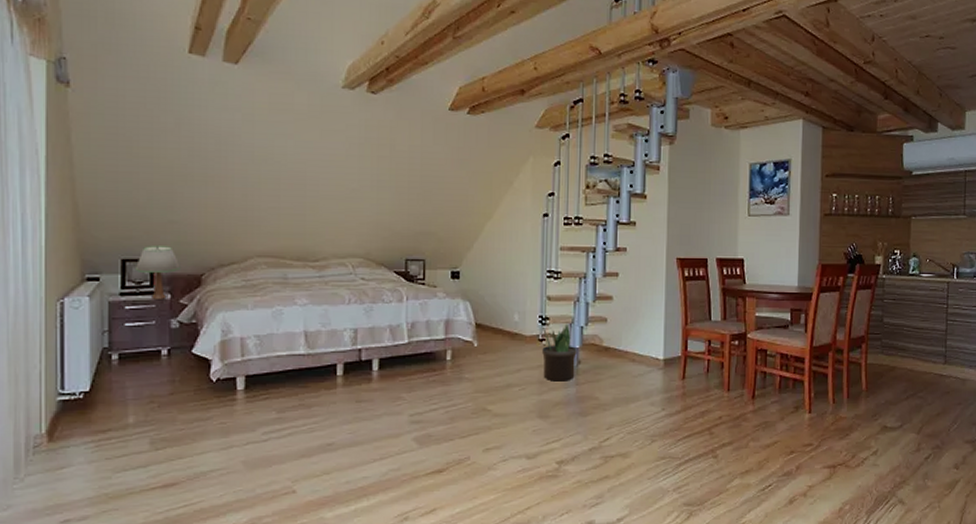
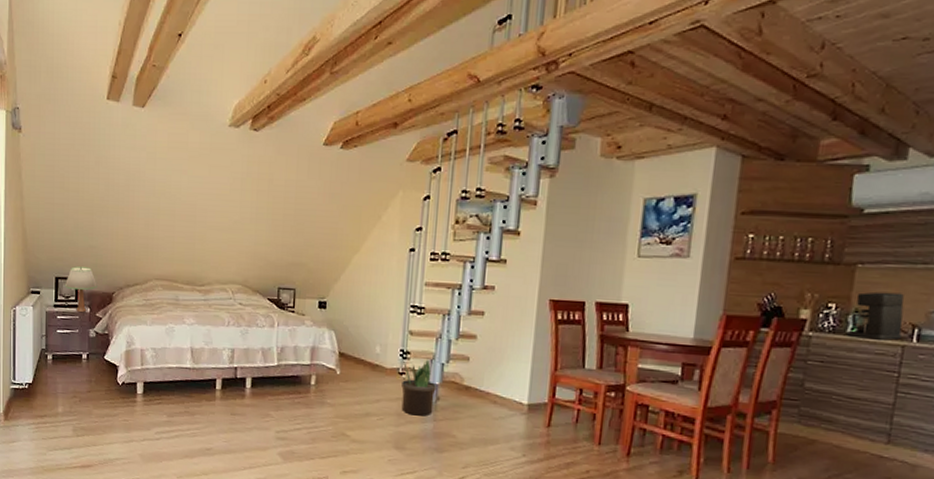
coffee maker: none [910,239,946,280] -> present [847,291,904,342]

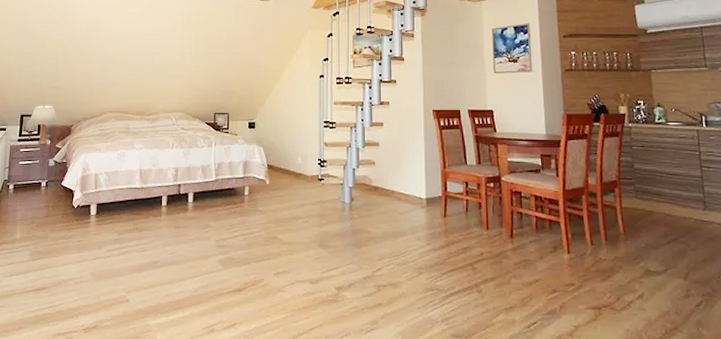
planter: present [401,357,436,416] -> none [320,165,350,216]
coffee maker: present [847,291,904,342] -> none [656,90,694,128]

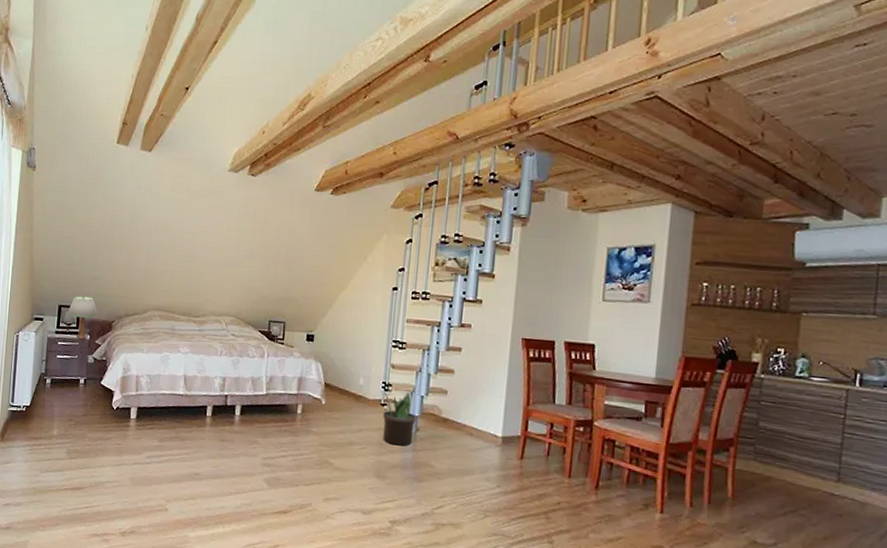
planter: none [320,165,350,216] -> present [383,389,416,446]

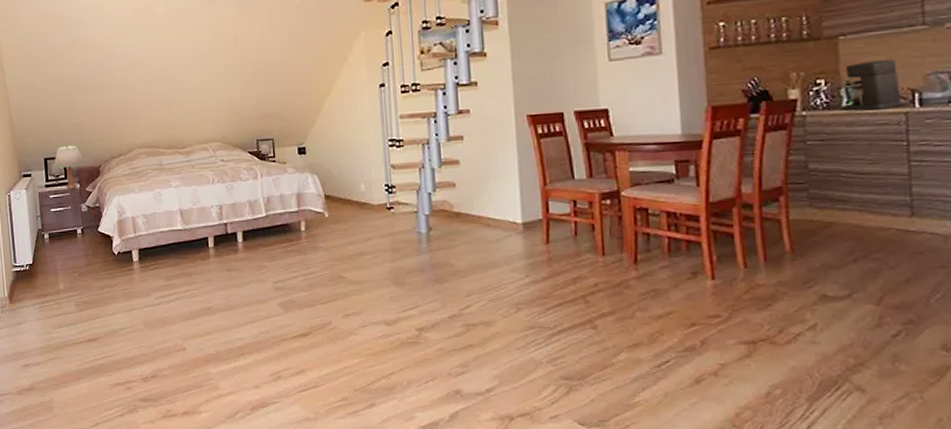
planter: present [383,389,416,446] -> none [388,190,427,249]
coffee maker: none [796,338,846,385] -> present [843,59,902,112]

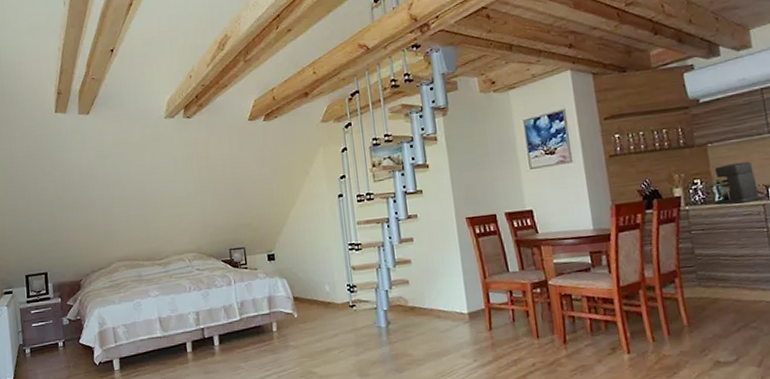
table lamp: present [53,145,84,190] -> none [34,261,65,305]

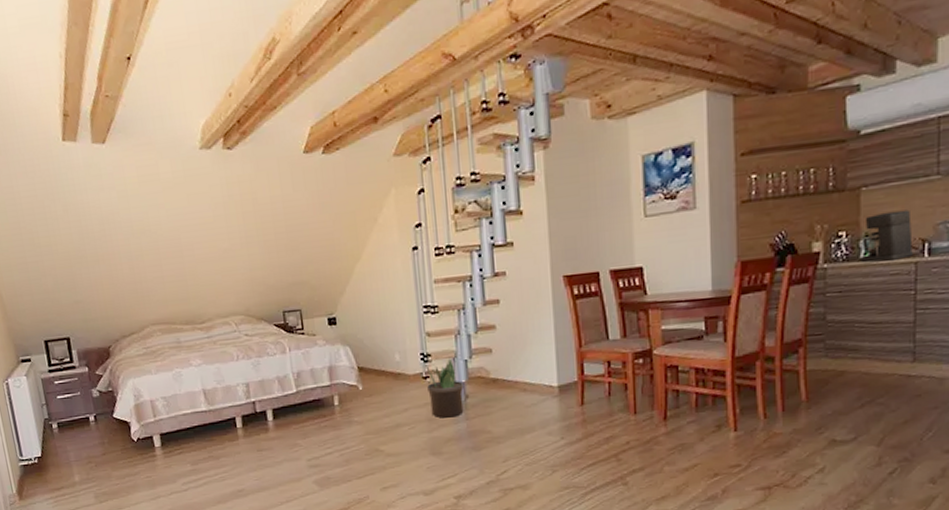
planter: none [350,289,387,343] -> present [423,358,464,418]

